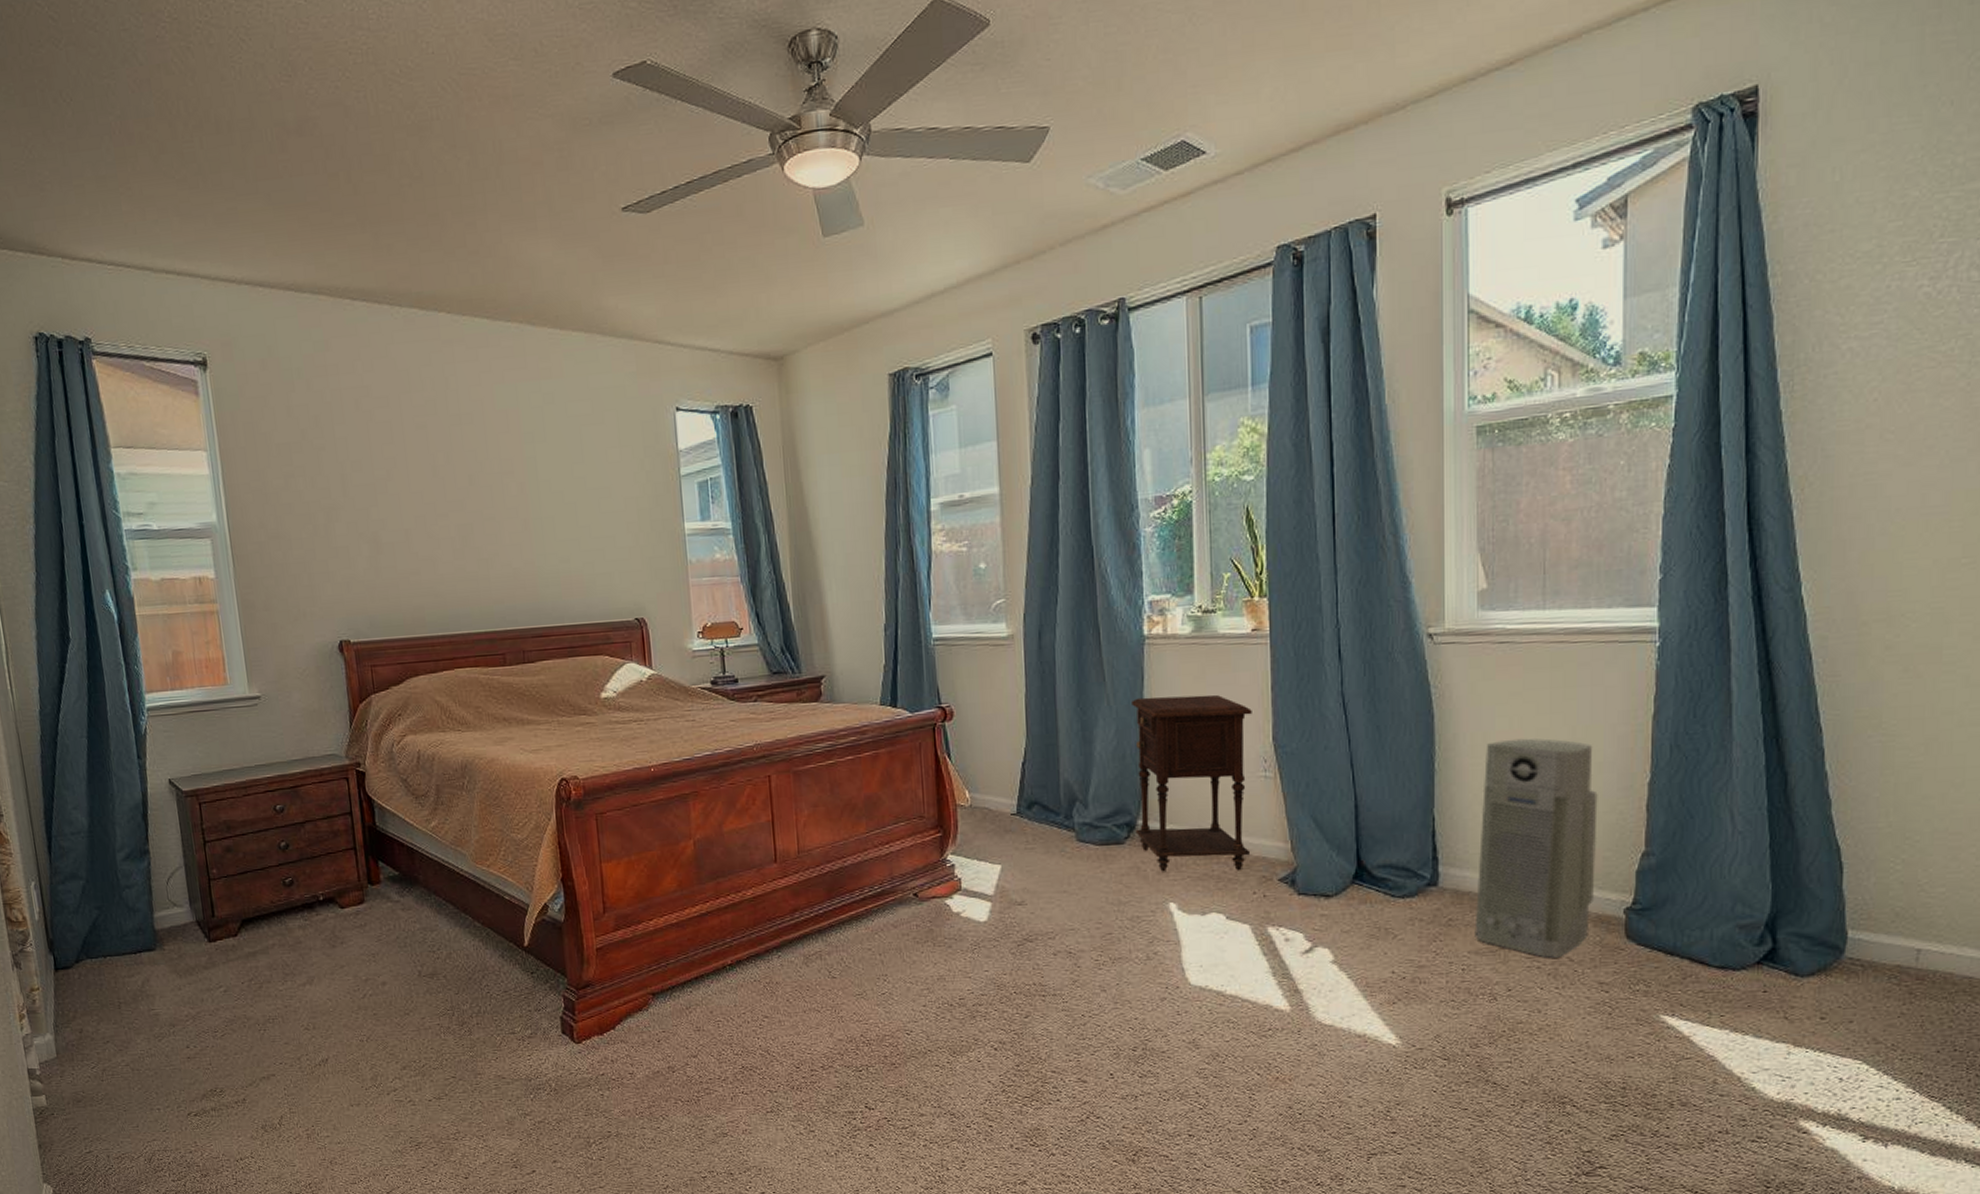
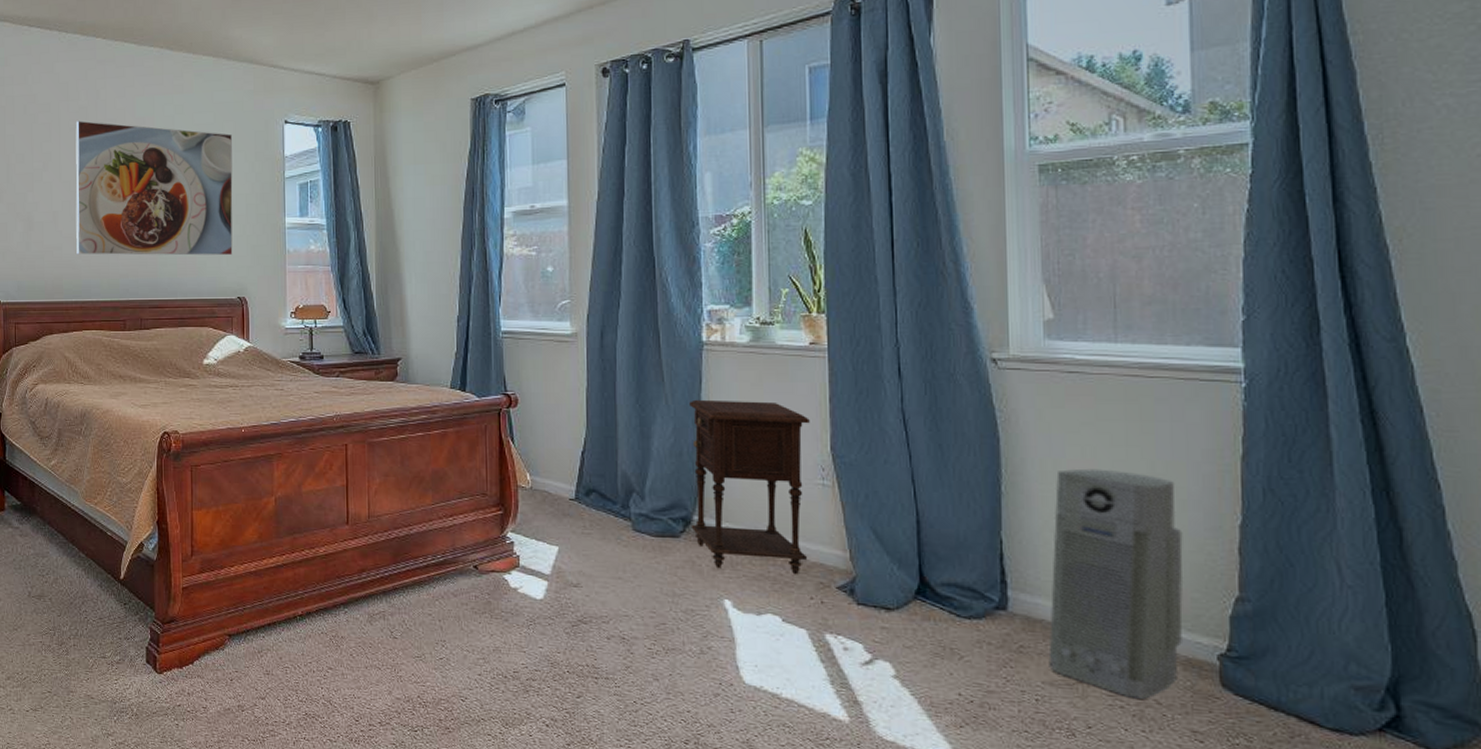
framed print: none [422,416,626,580] -> present [75,120,233,256]

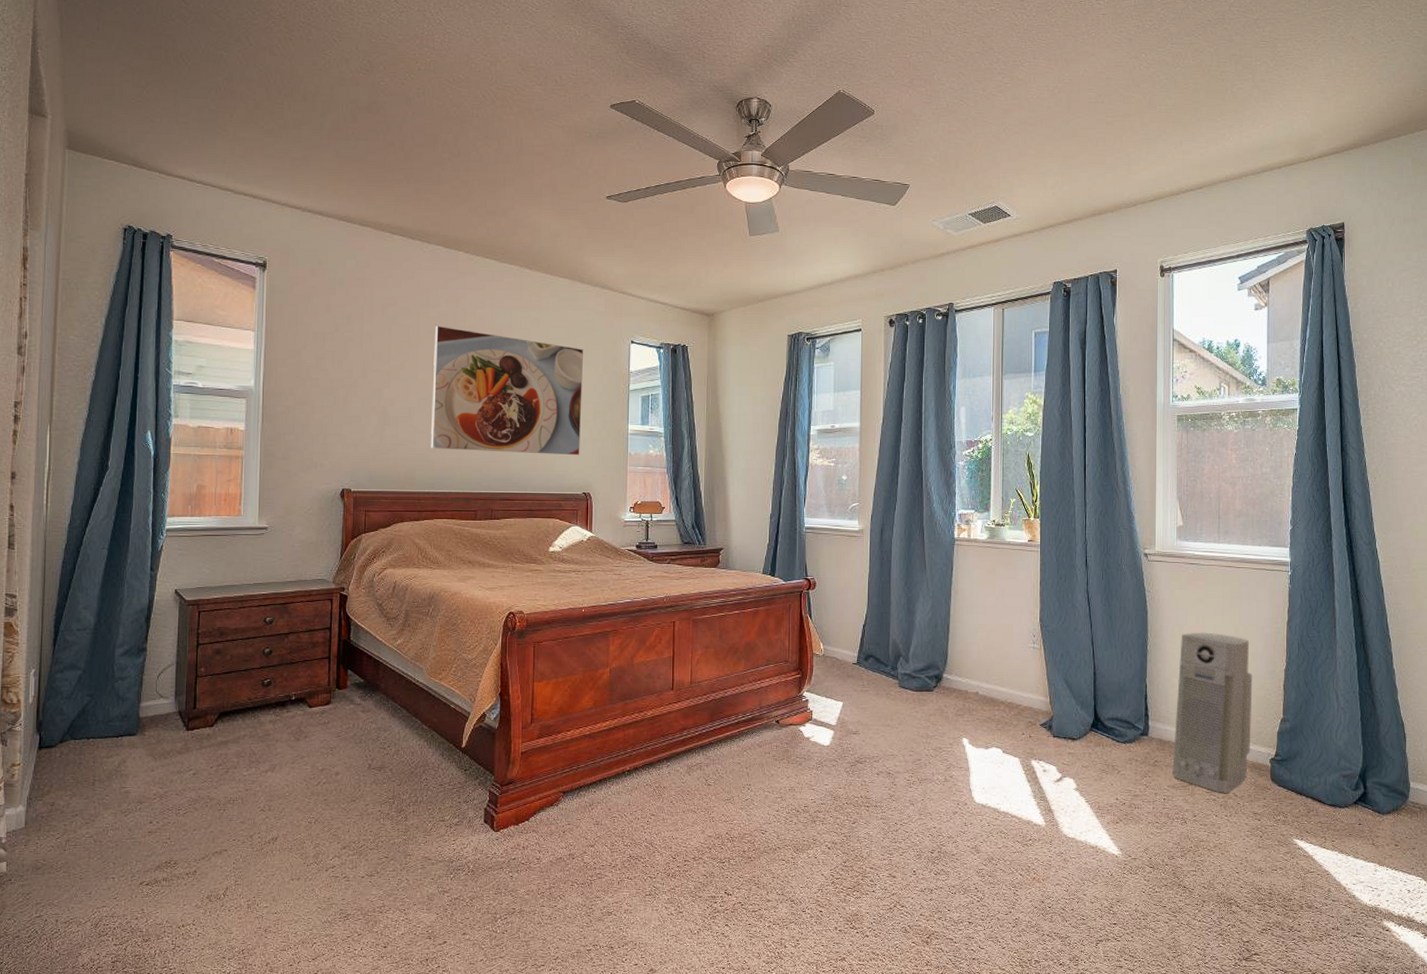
nightstand: present [689,399,810,574] -> none [941,583,1026,716]

